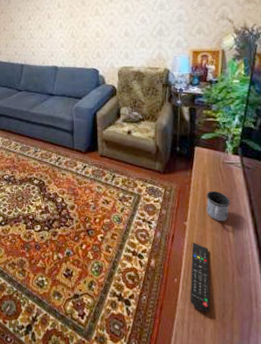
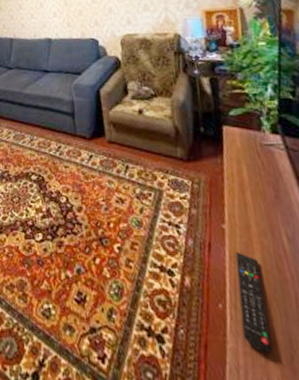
mug: present [206,190,230,221] -> none [245,181,278,222]

